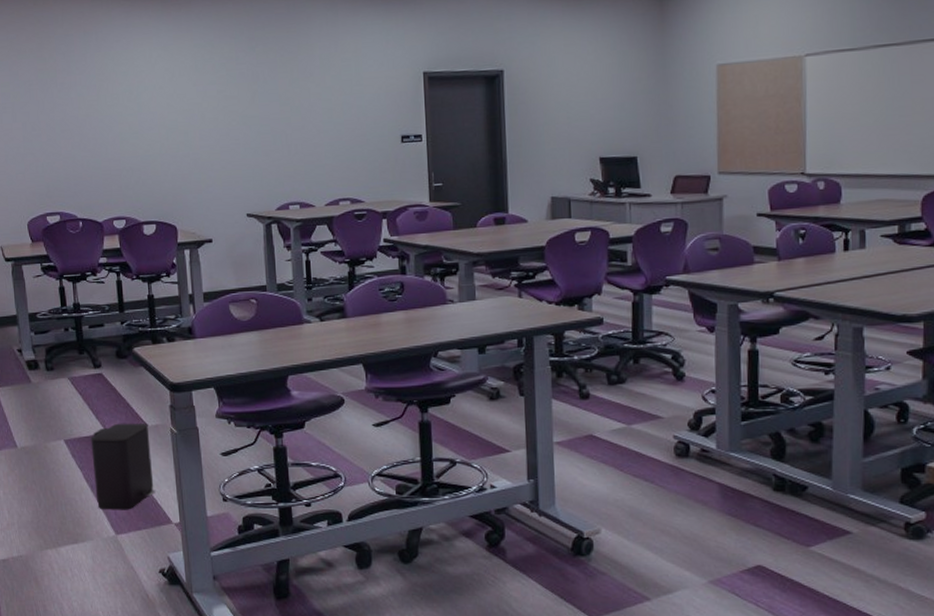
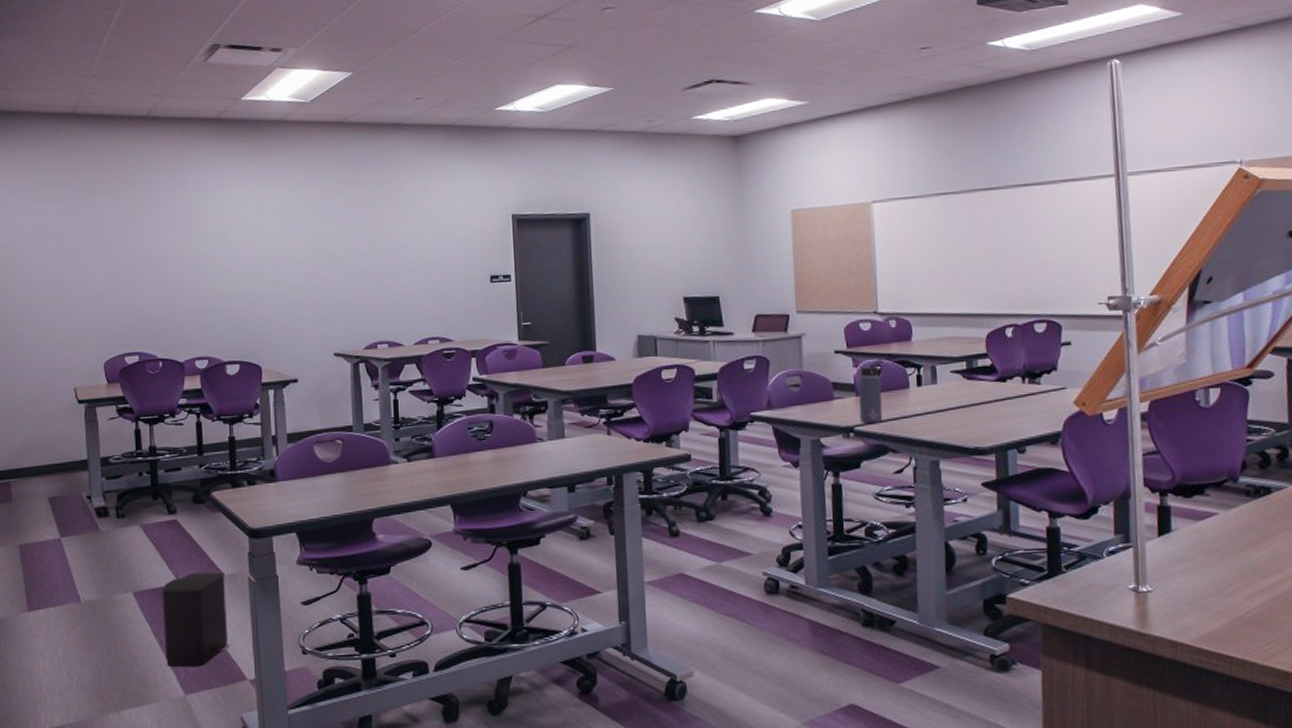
water bottle: none [780,221,808,289] -> present [858,358,883,424]

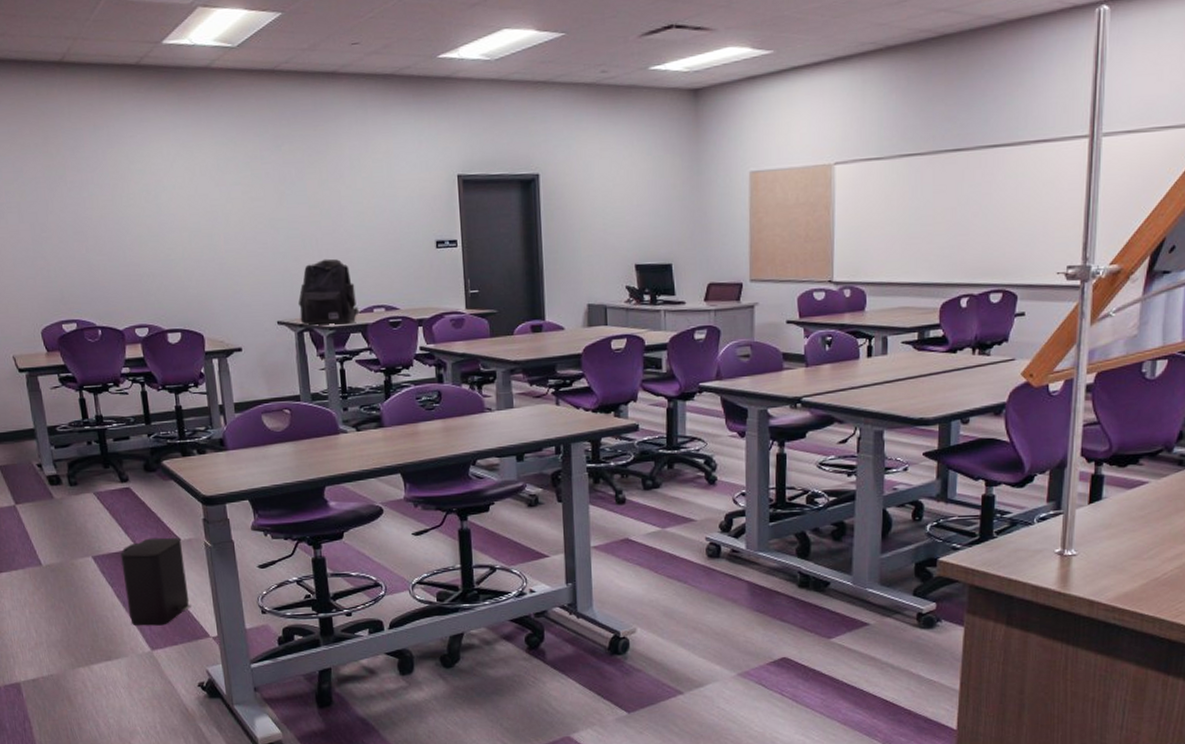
backpack: none [354,293,415,357] -> present [297,258,360,325]
water bottle: present [858,358,883,424] -> none [808,328,834,394]

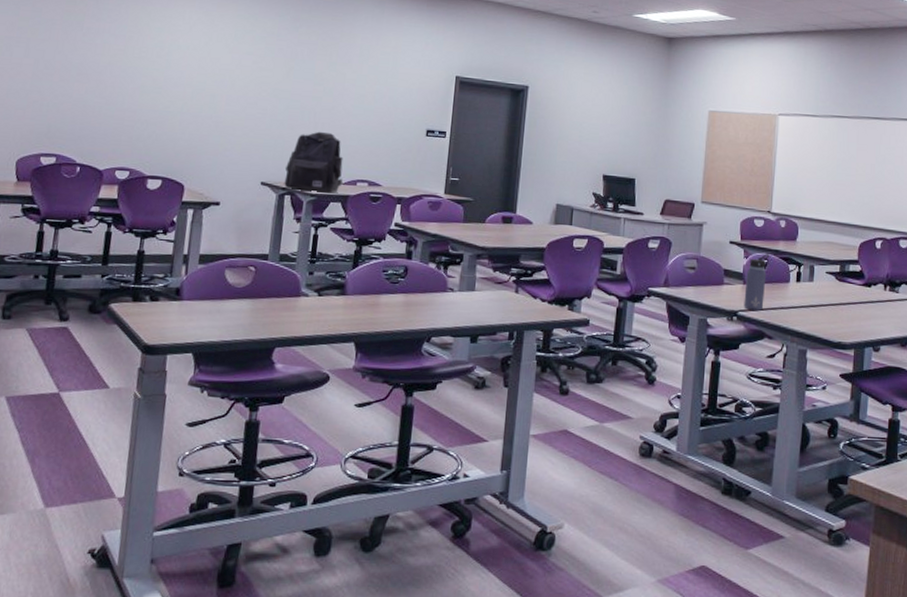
pedal bin: present [120,537,191,626] -> none [29,382,109,480]
water bottle: none [808,328,834,394] -> present [744,253,770,311]

